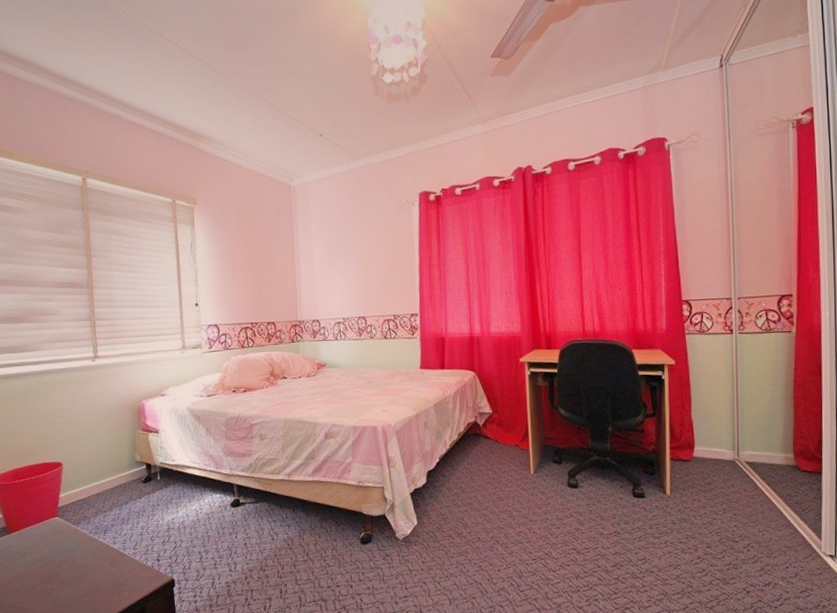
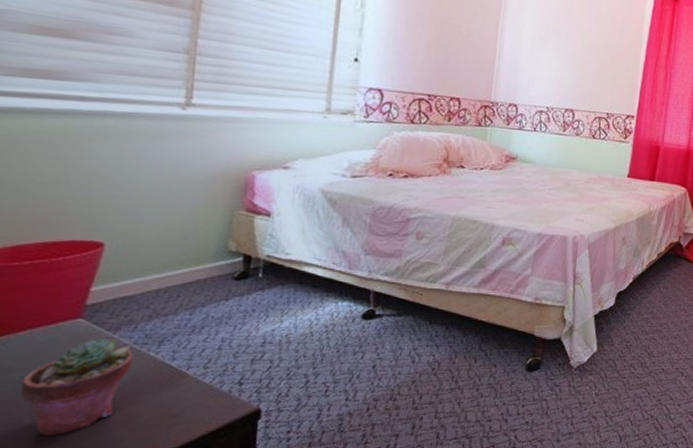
potted succulent: none [31,530,91,600] -> present [20,339,133,436]

